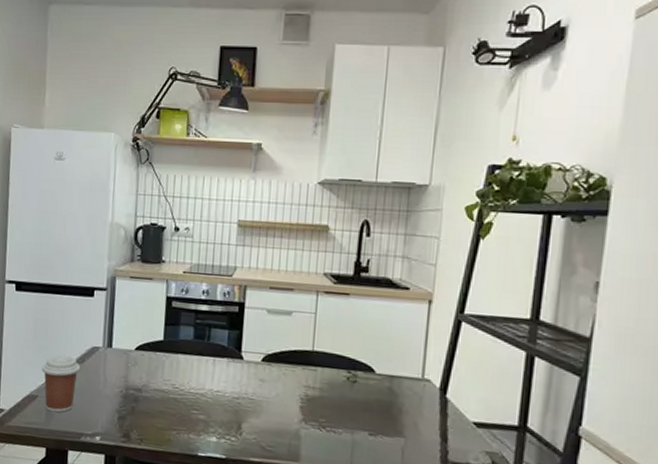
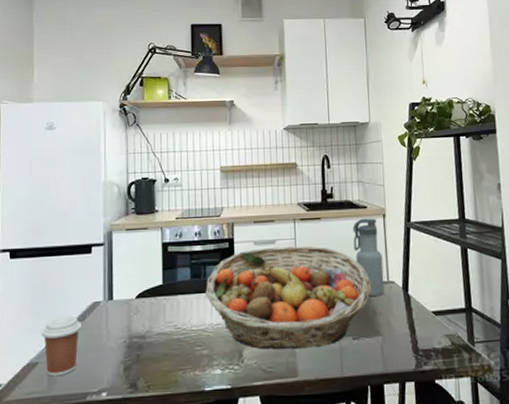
fruit basket: none [207,318,401,437] -> present [205,245,372,350]
water bottle: none [385,301,420,394] -> present [352,218,385,297]

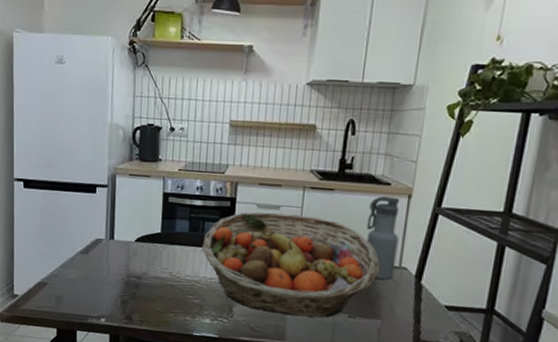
coffee cup: present [41,315,83,377] -> none [50,246,86,298]

